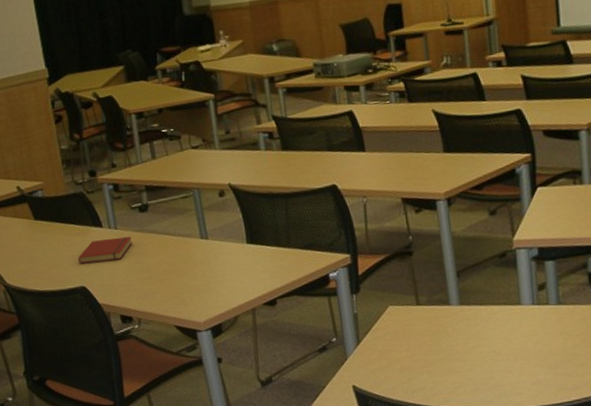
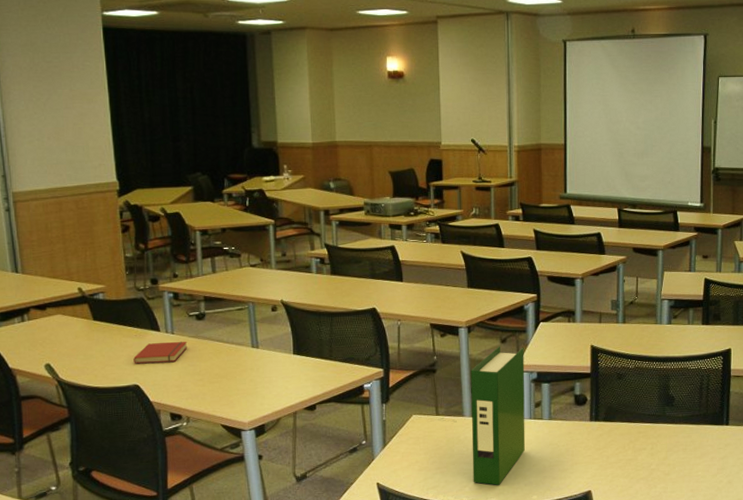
binder: none [454,218,529,385] -> present [470,346,526,485]

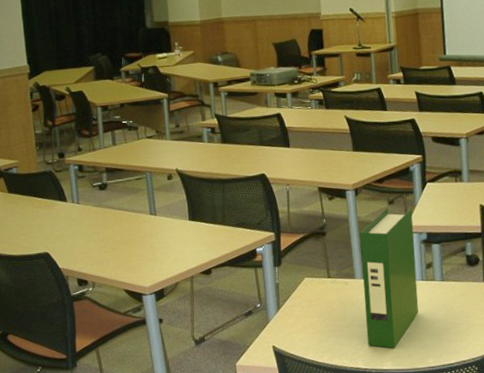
book: present [133,341,188,363] -> none [44,210,92,232]

